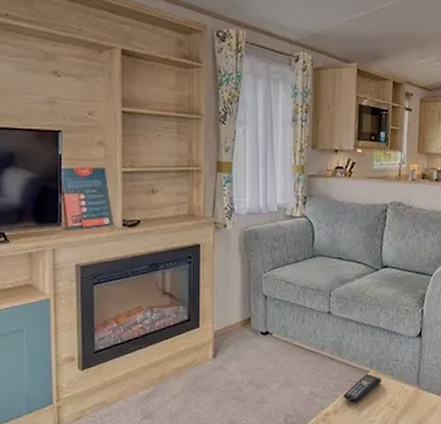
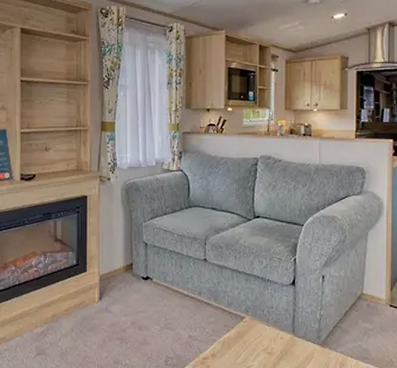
remote control: present [343,373,381,403] -> none [220,319,257,348]

